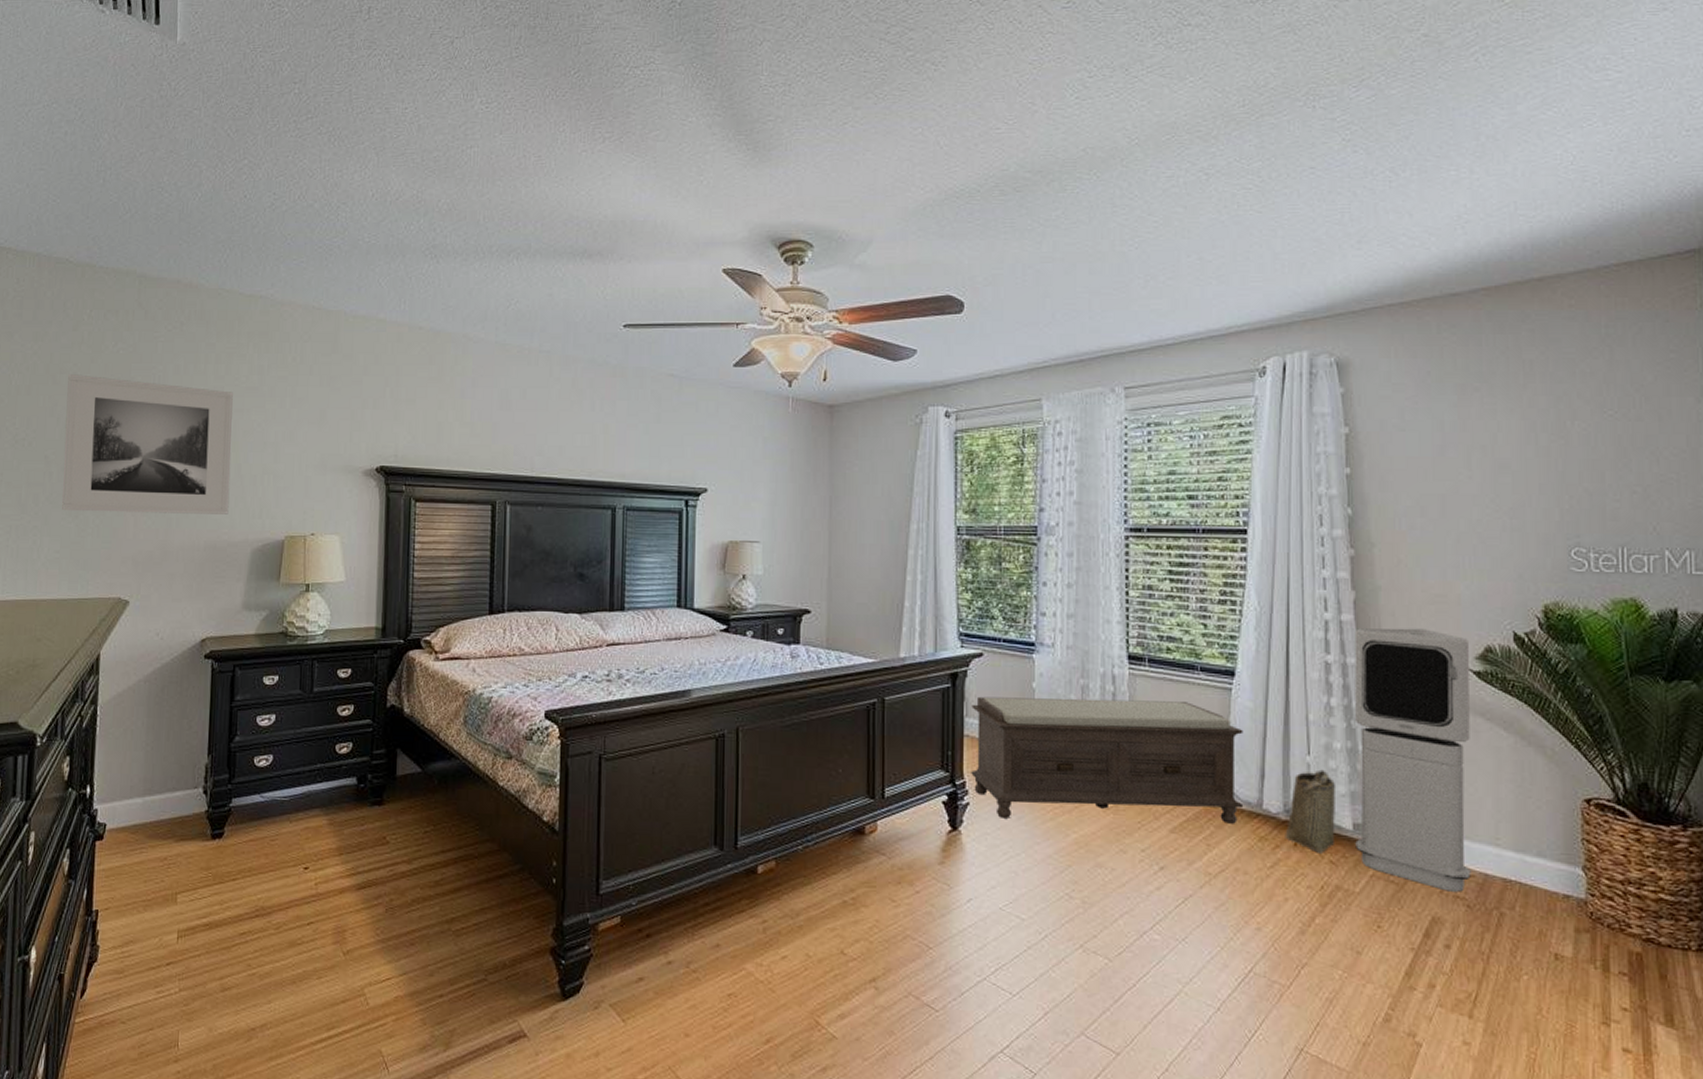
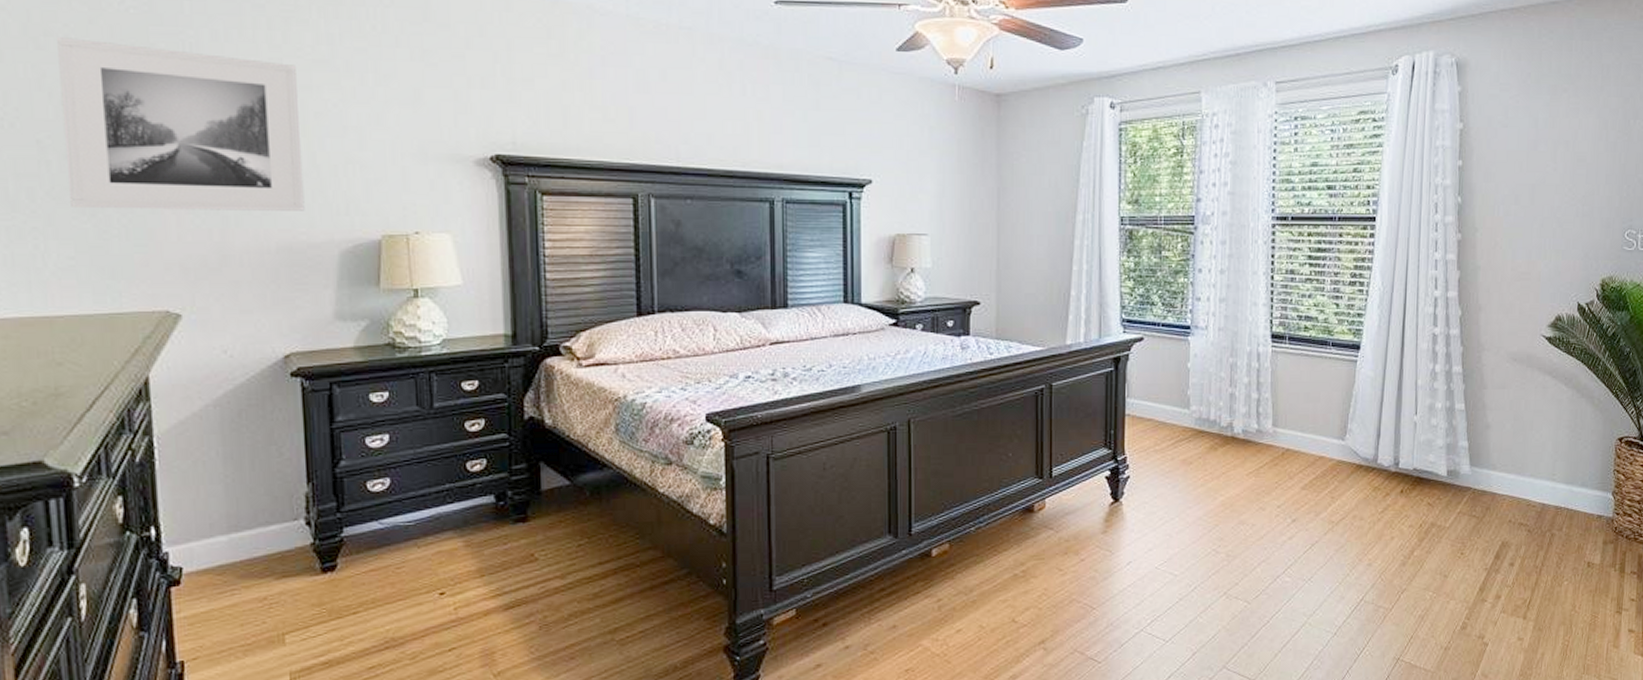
bench: present [971,696,1244,824] -> none [1131,374,1365,488]
basket: present [1285,769,1335,853] -> none [1394,427,1435,497]
air purifier: present [1354,628,1471,892] -> none [1448,302,1544,520]

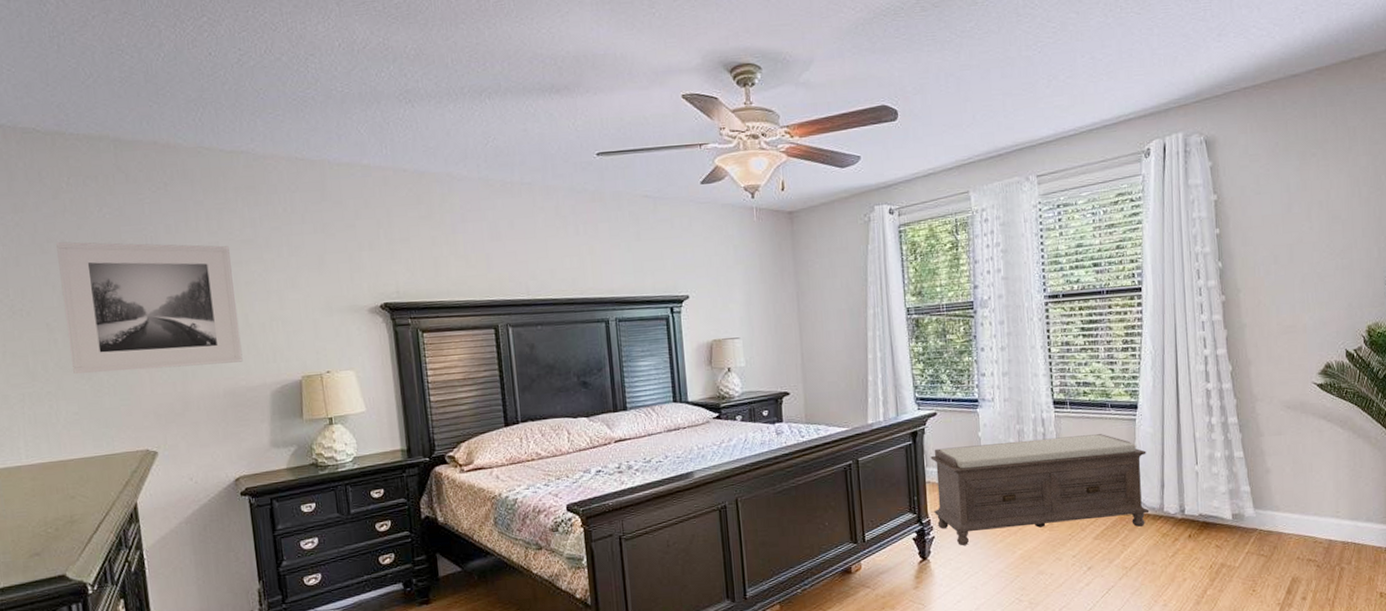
bench: none [1131,374,1365,488] -> present [930,434,1150,545]

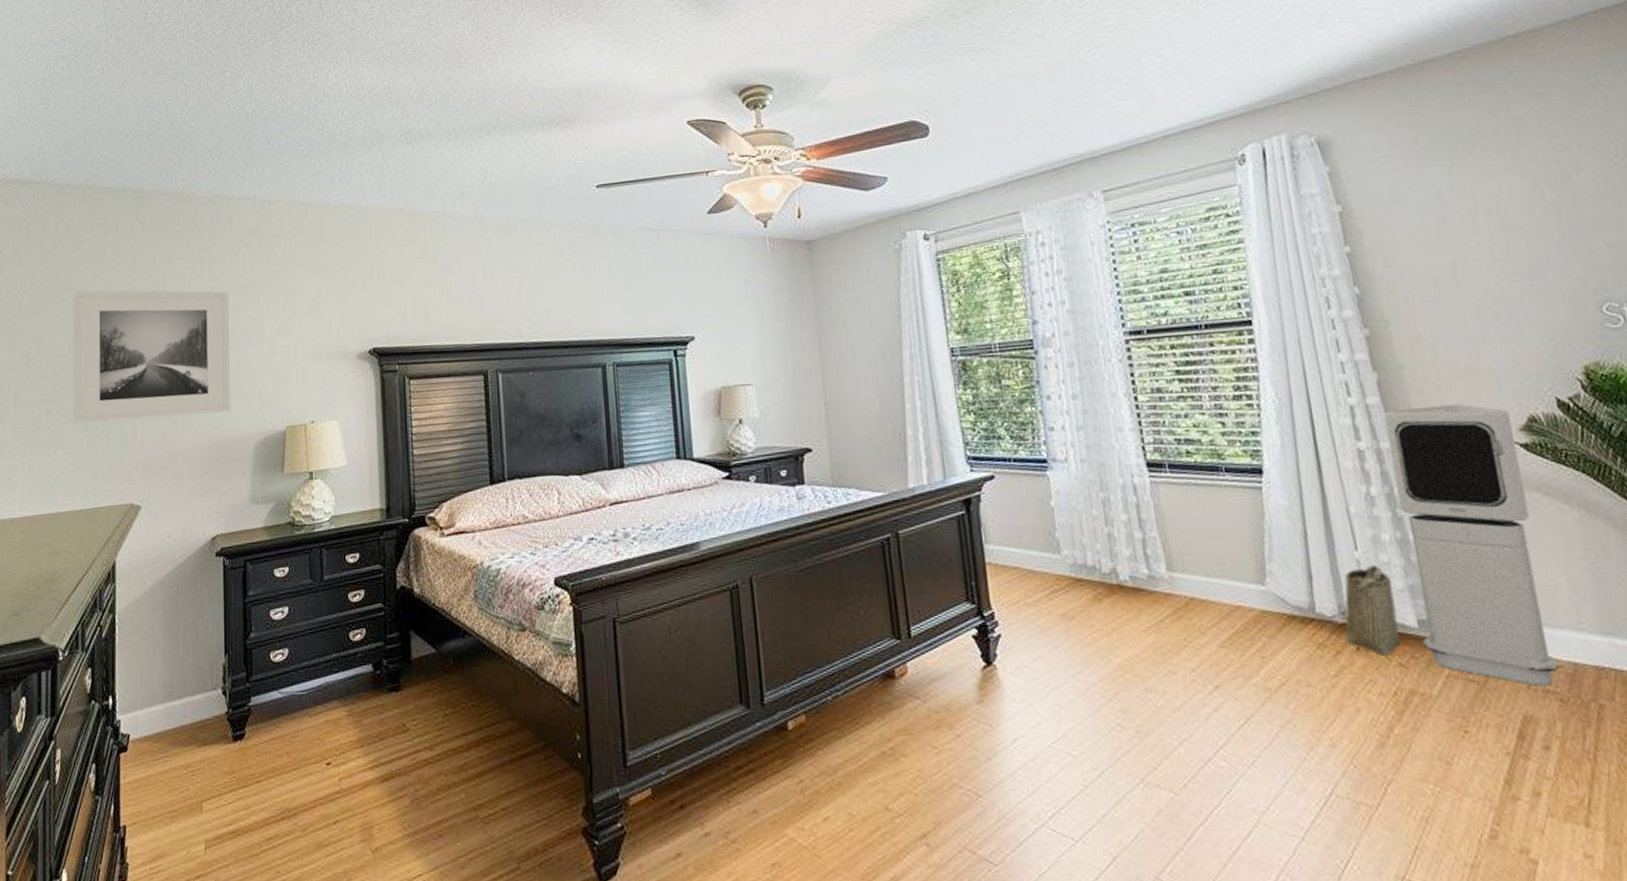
bench: present [930,434,1150,545] -> none [990,506,1295,648]
basket: none [1181,475,1219,541] -> present [1344,564,1401,656]
air purifier: none [1227,354,1319,557] -> present [1383,404,1559,686]

